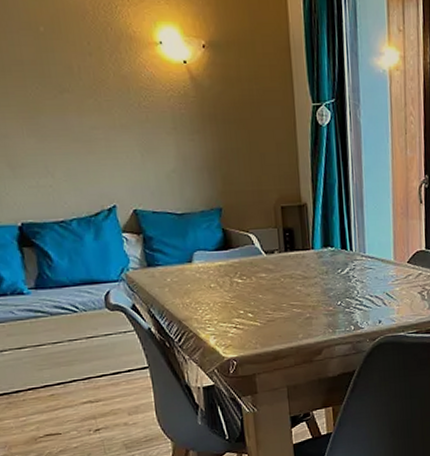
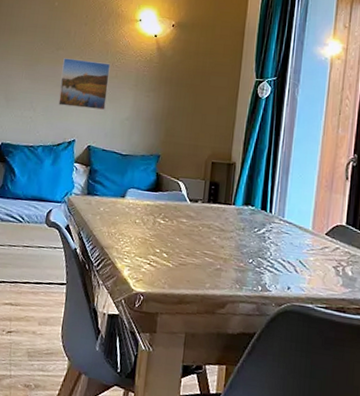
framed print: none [73,103,144,166] -> present [58,58,111,111]

